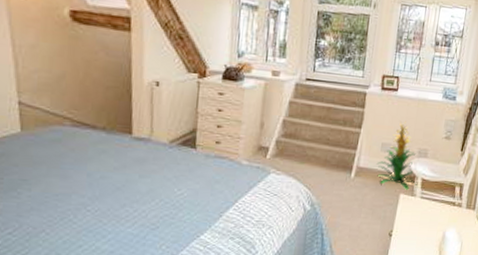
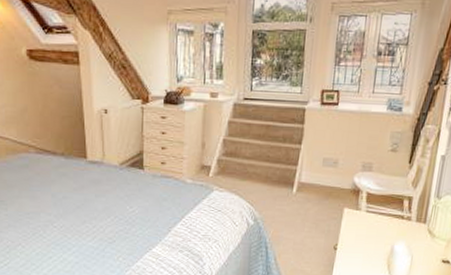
indoor plant: present [376,121,417,190] -> none [318,135,362,204]

